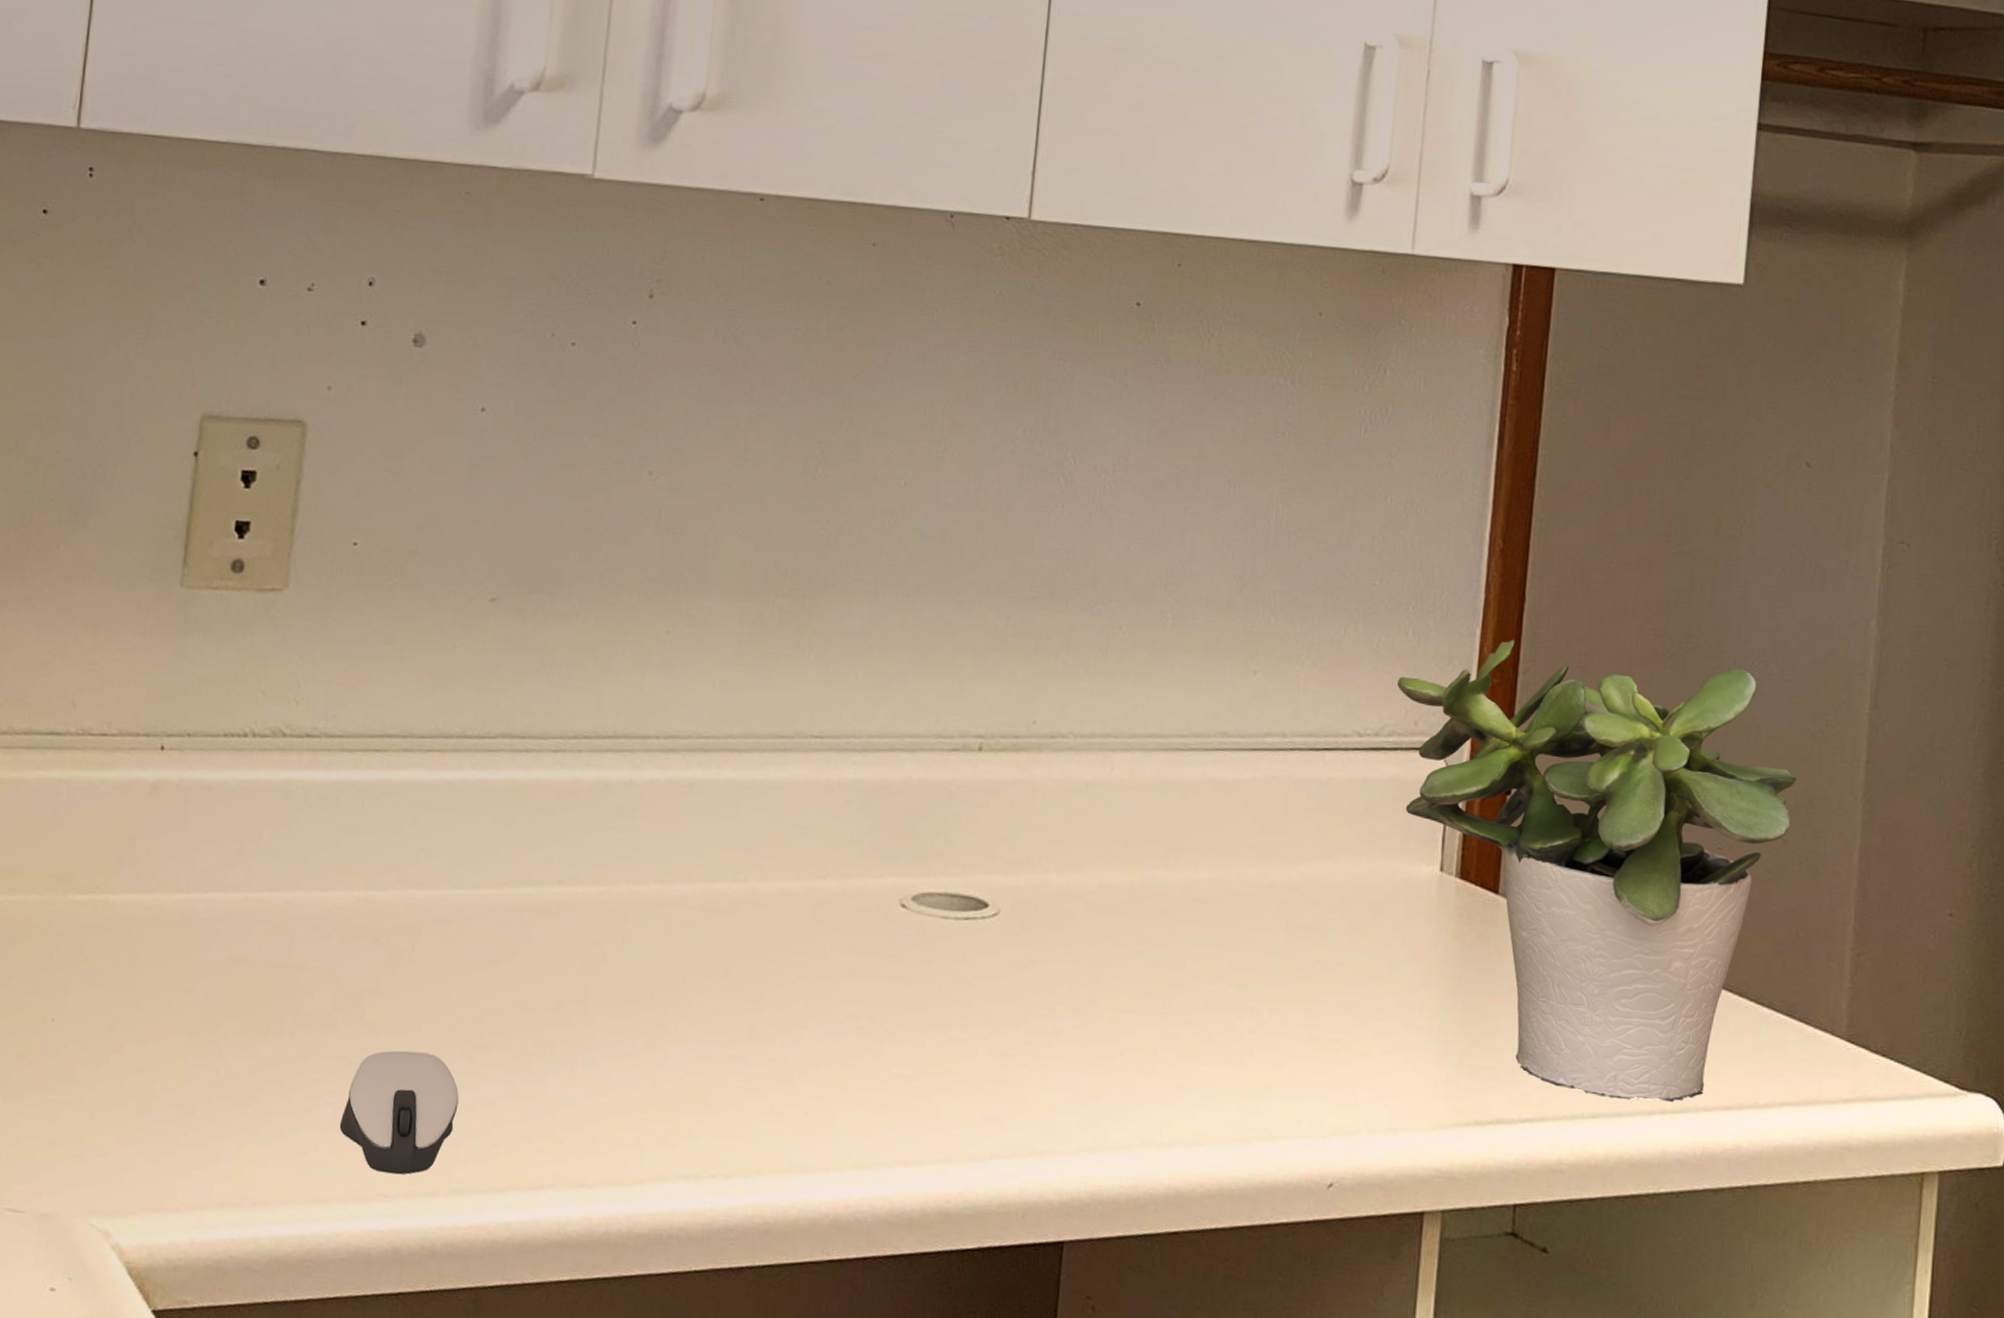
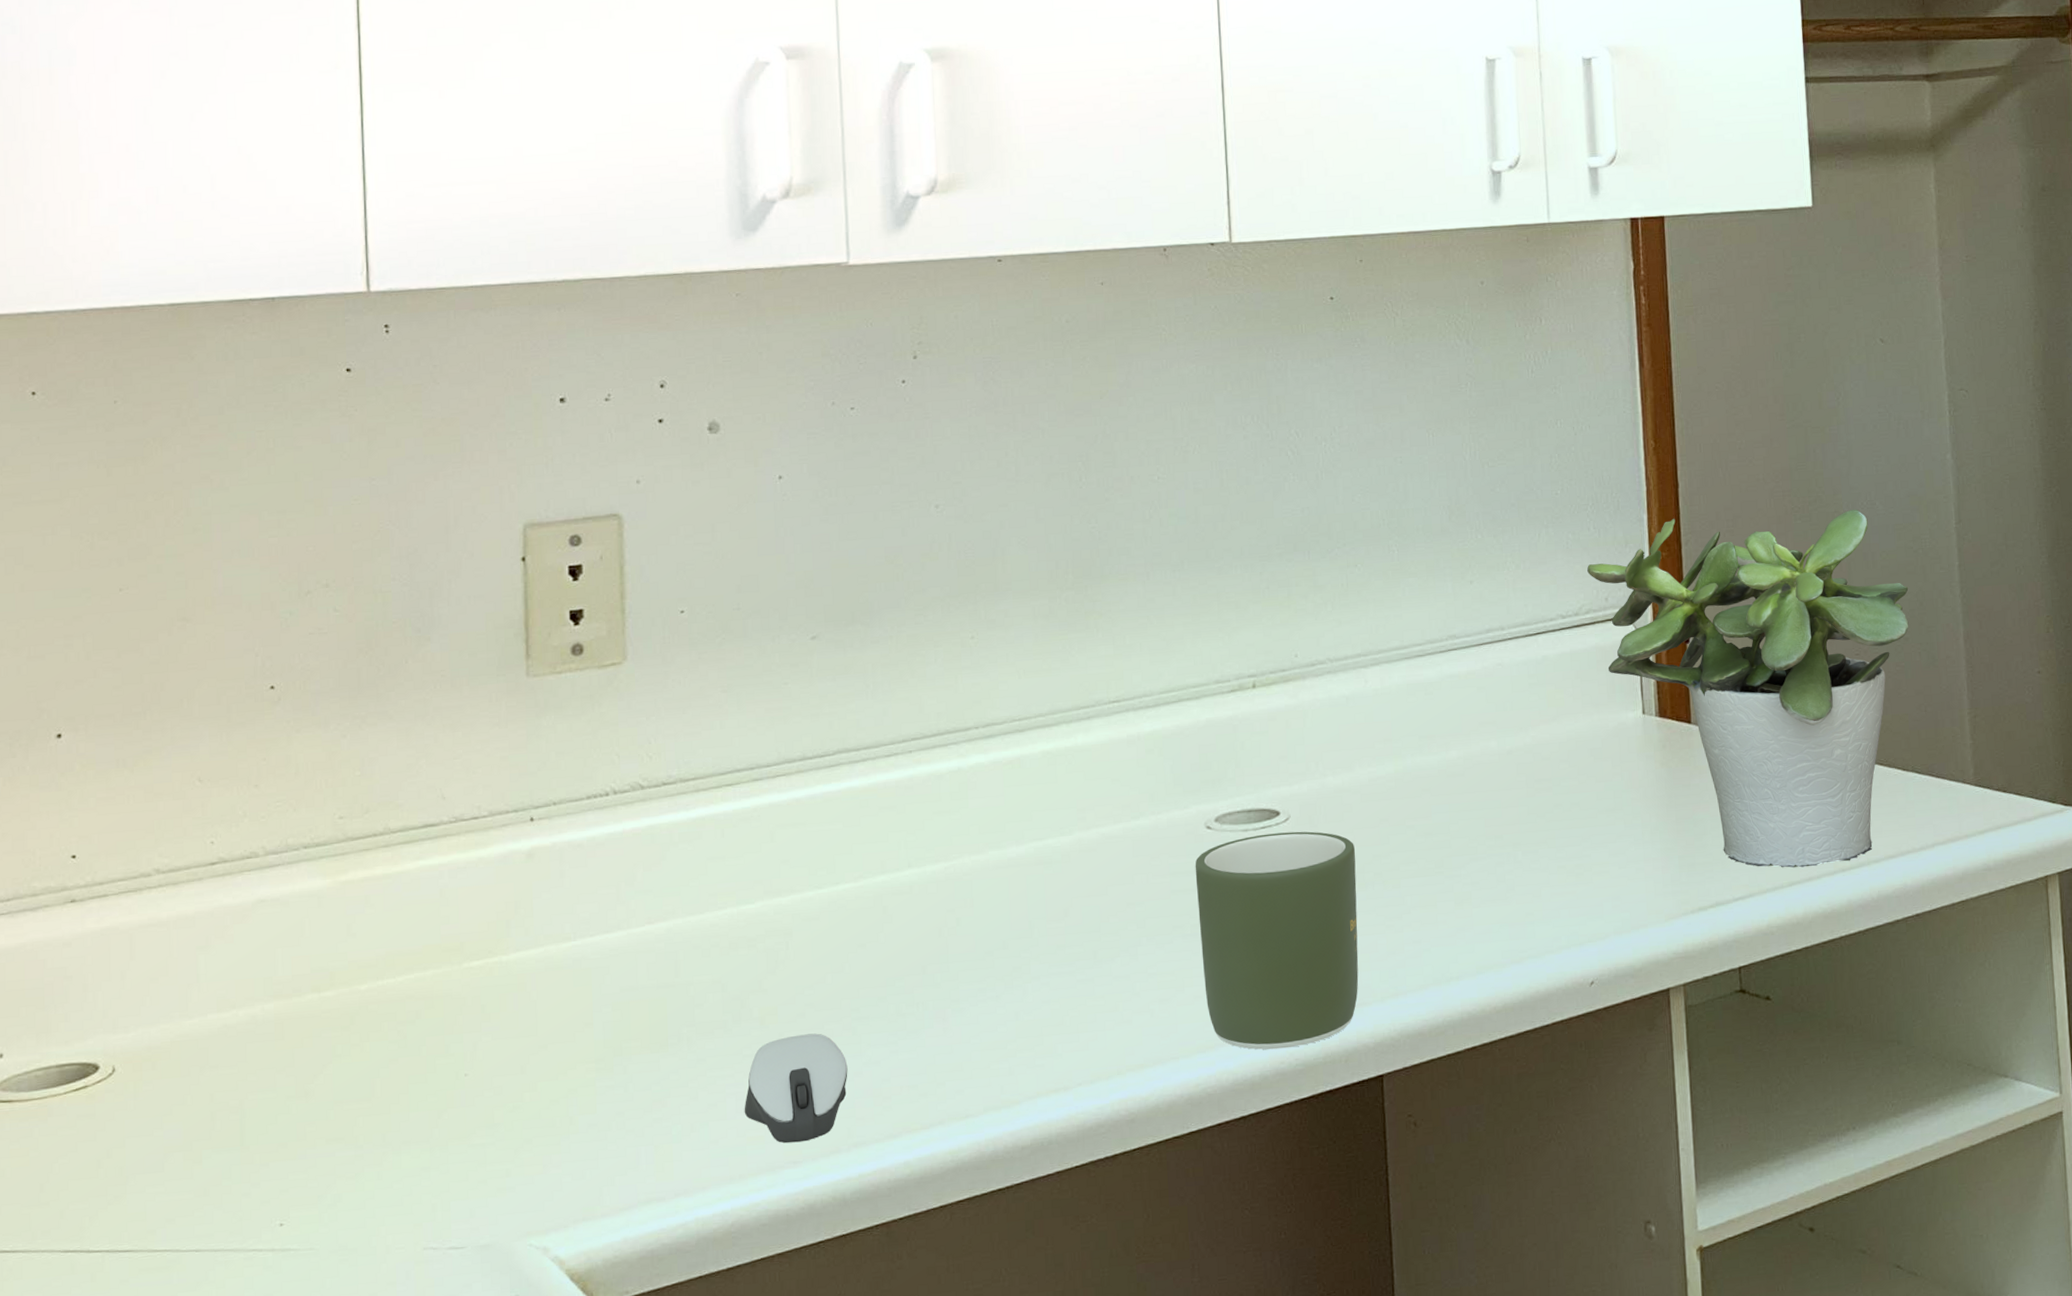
mug: none [871,925,1071,1187] -> present [1195,831,1359,1050]

